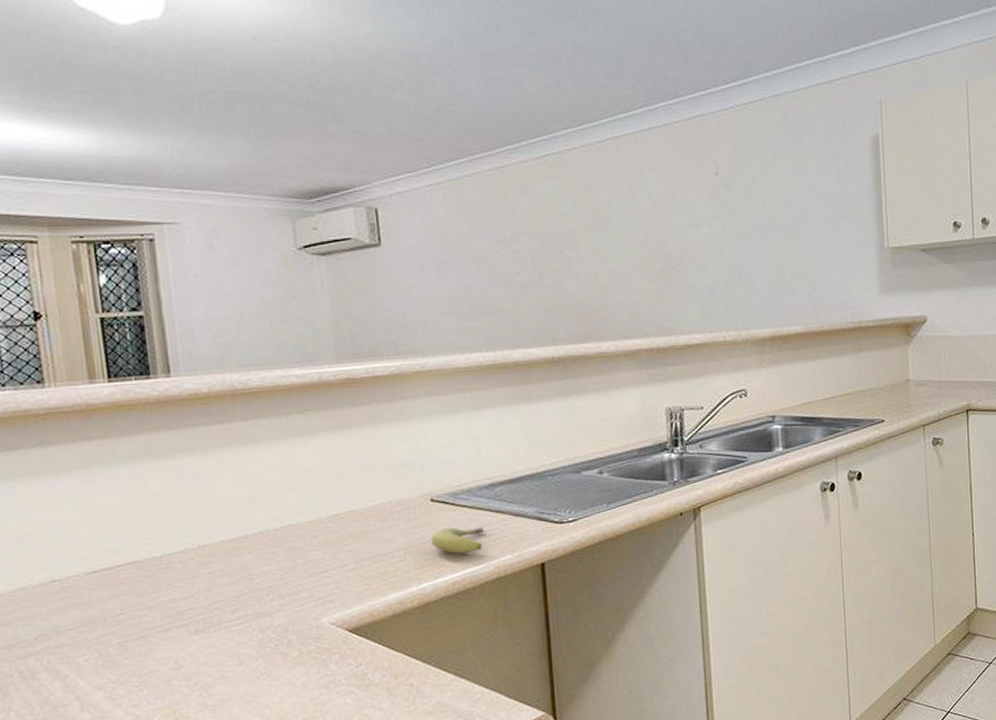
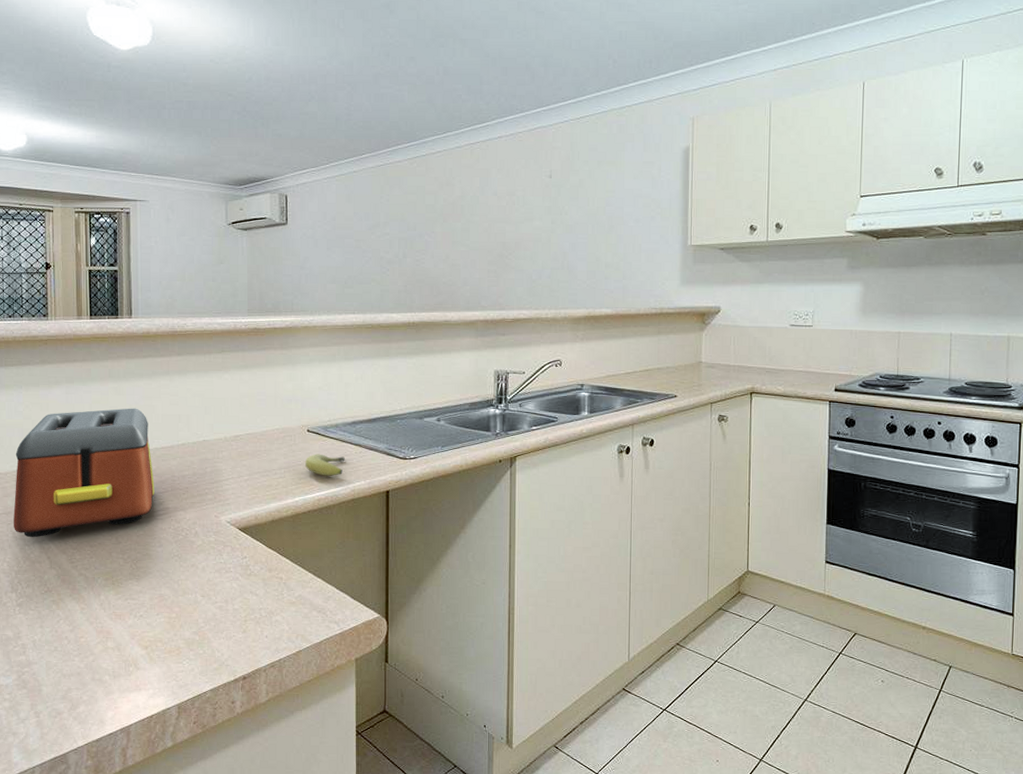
toaster: none [12,492,226,676] -> present [13,408,155,538]

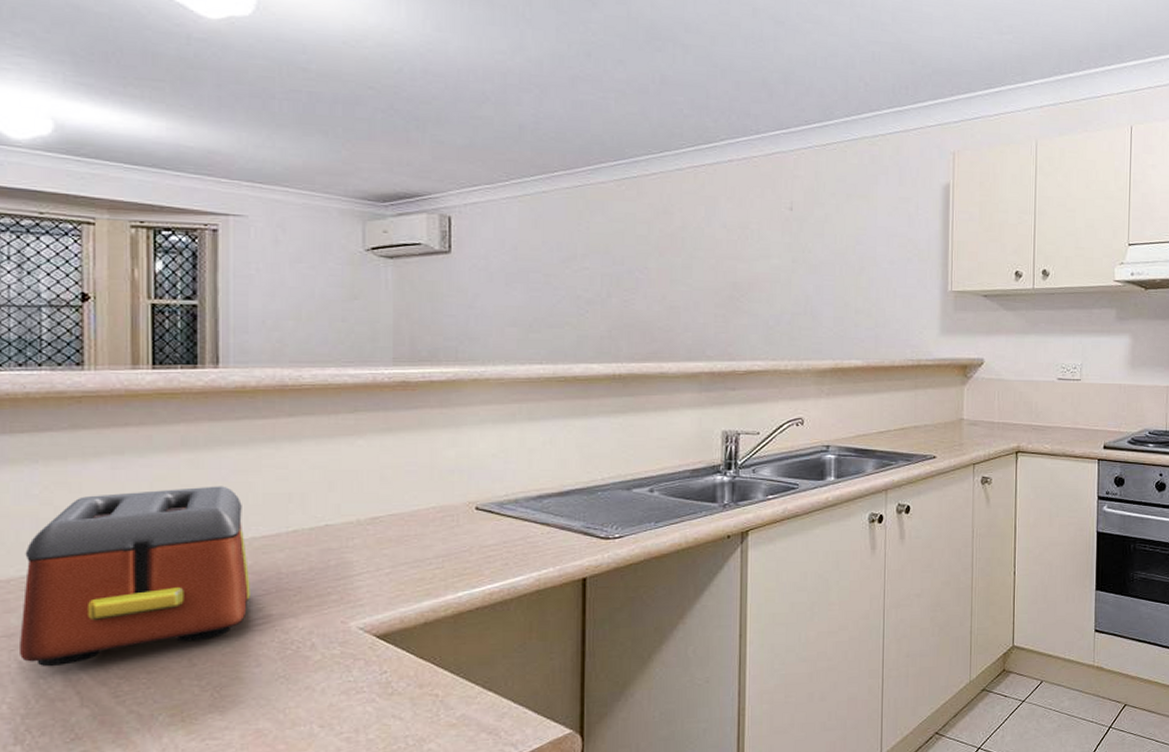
fruit: present [304,454,345,476] -> none [471,536,527,564]

